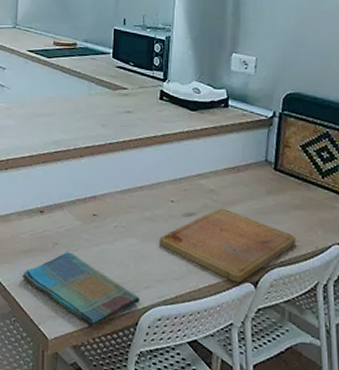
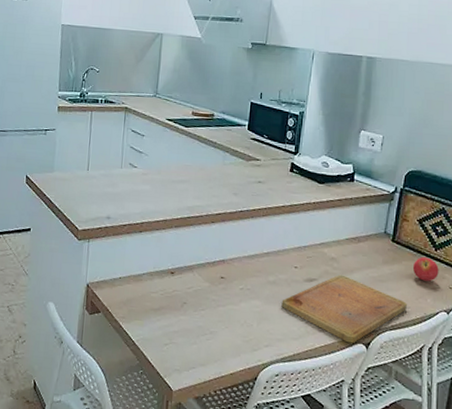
dish towel: present [21,252,140,328] -> none [150,311,261,381]
fruit: none [298,185,328,212] -> present [412,257,439,282]

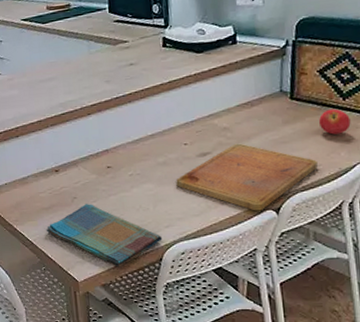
dish towel: none [150,311,261,381] -> present [46,204,163,267]

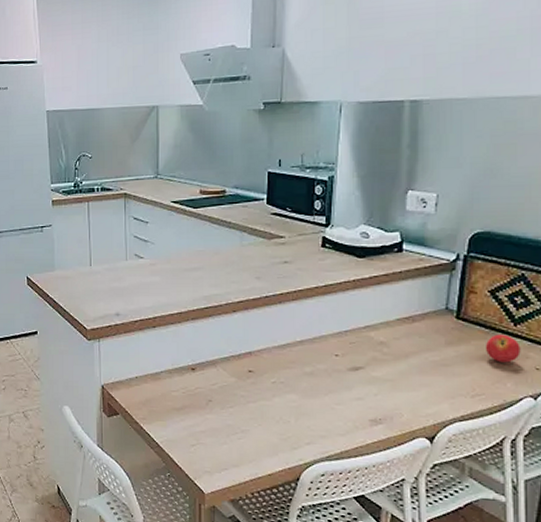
dish towel: present [46,204,163,267] -> none [175,409,302,483]
cutting board: present [176,143,318,211] -> none [322,360,480,438]

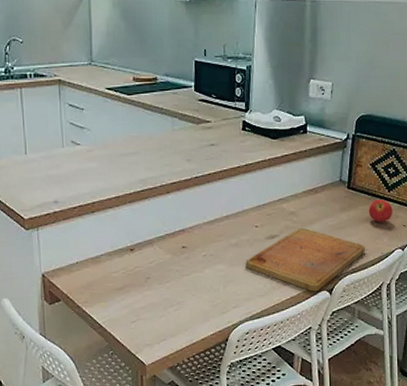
cutting board: none [322,360,480,438] -> present [245,227,365,292]

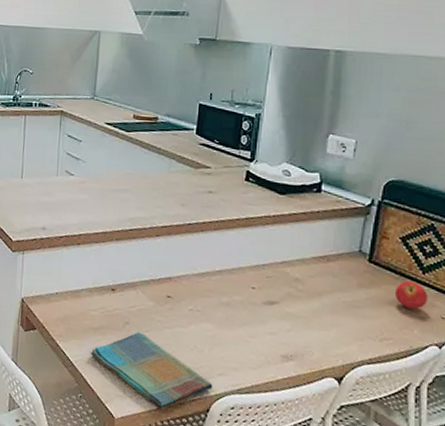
dish towel: none [116,284,230,349] -> present [90,332,213,411]
cutting board: present [245,227,365,292] -> none [237,297,388,377]

